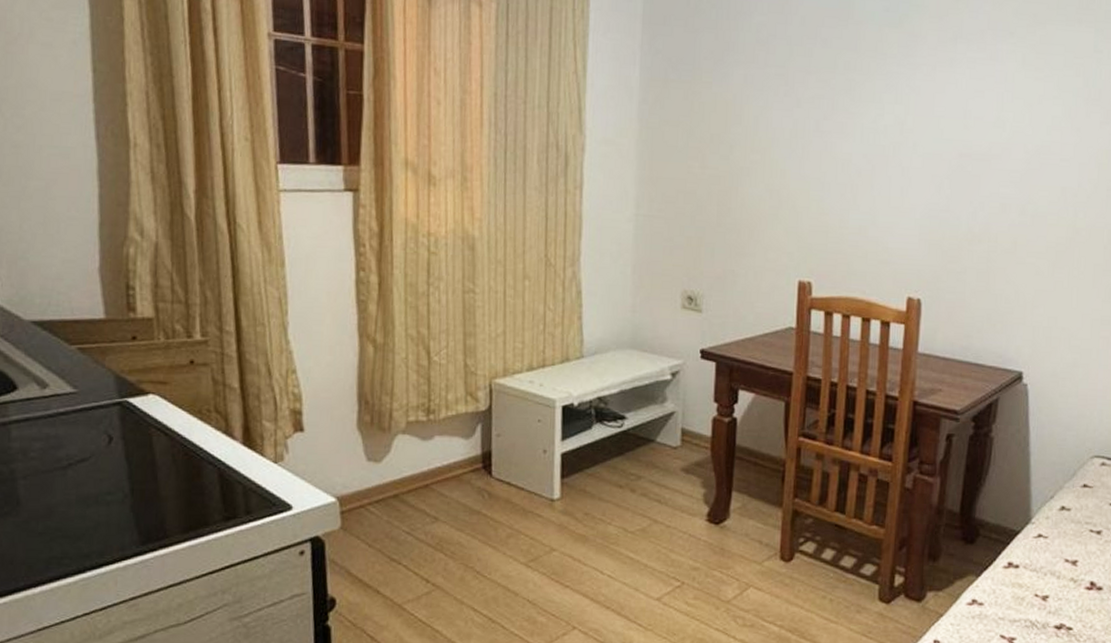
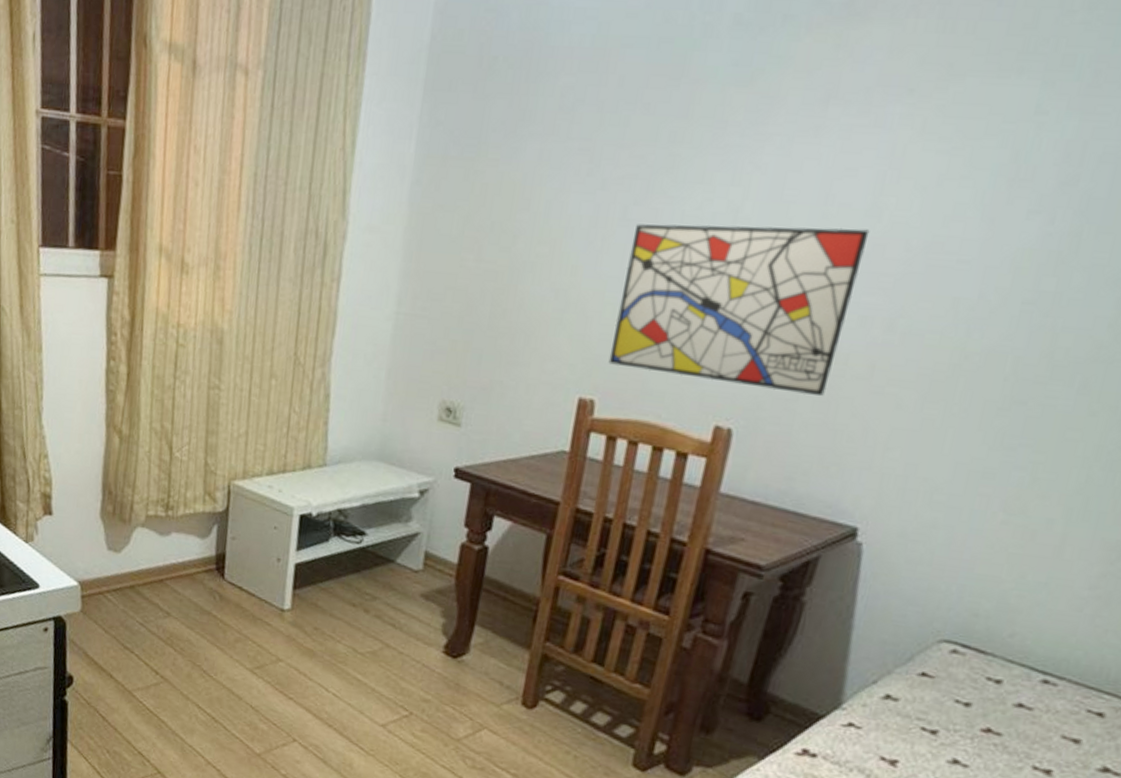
wall art: none [819,135,998,268] -> present [608,224,870,396]

